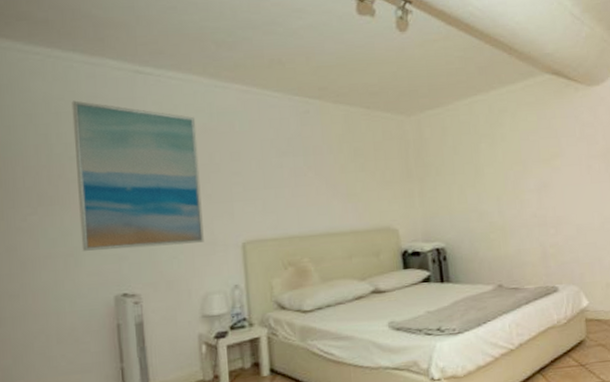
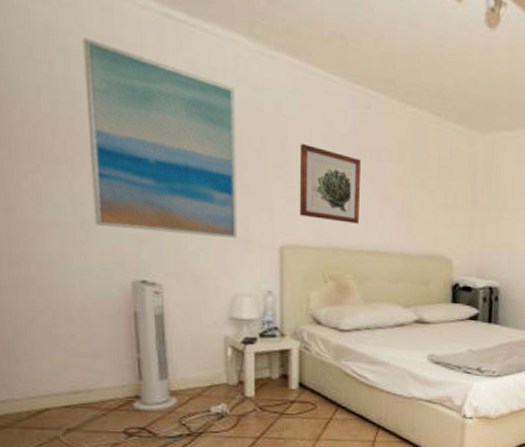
wall art: none [252,151,310,214] -> present [299,143,360,224]

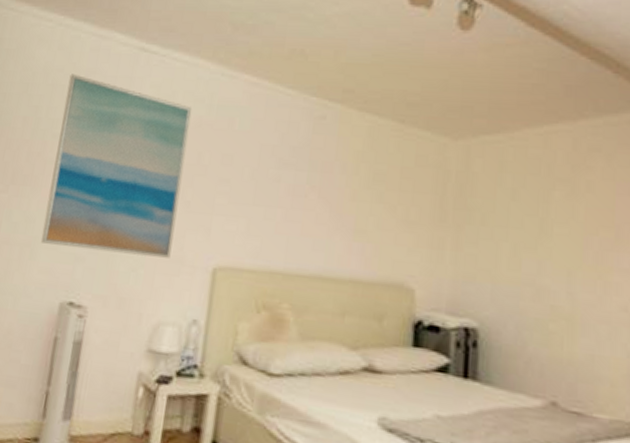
wall art: present [299,143,360,224] -> none [239,157,311,244]

